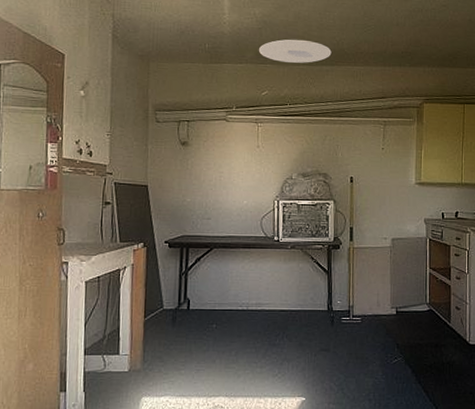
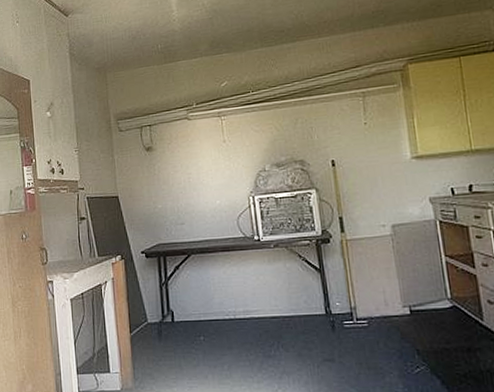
ceiling light: present [258,39,332,63] -> none [211,20,291,49]

